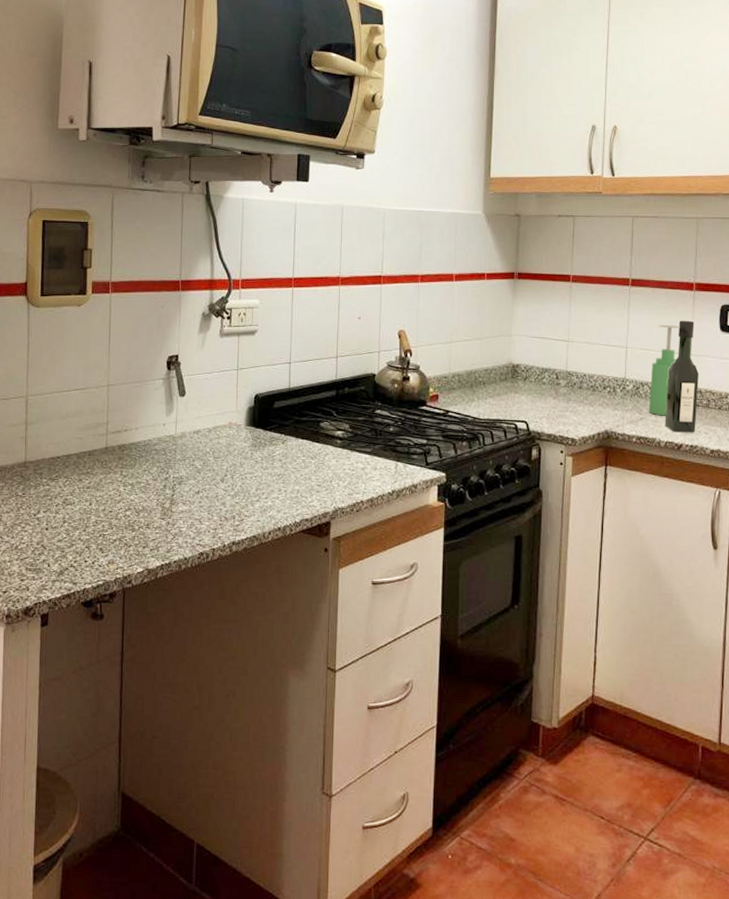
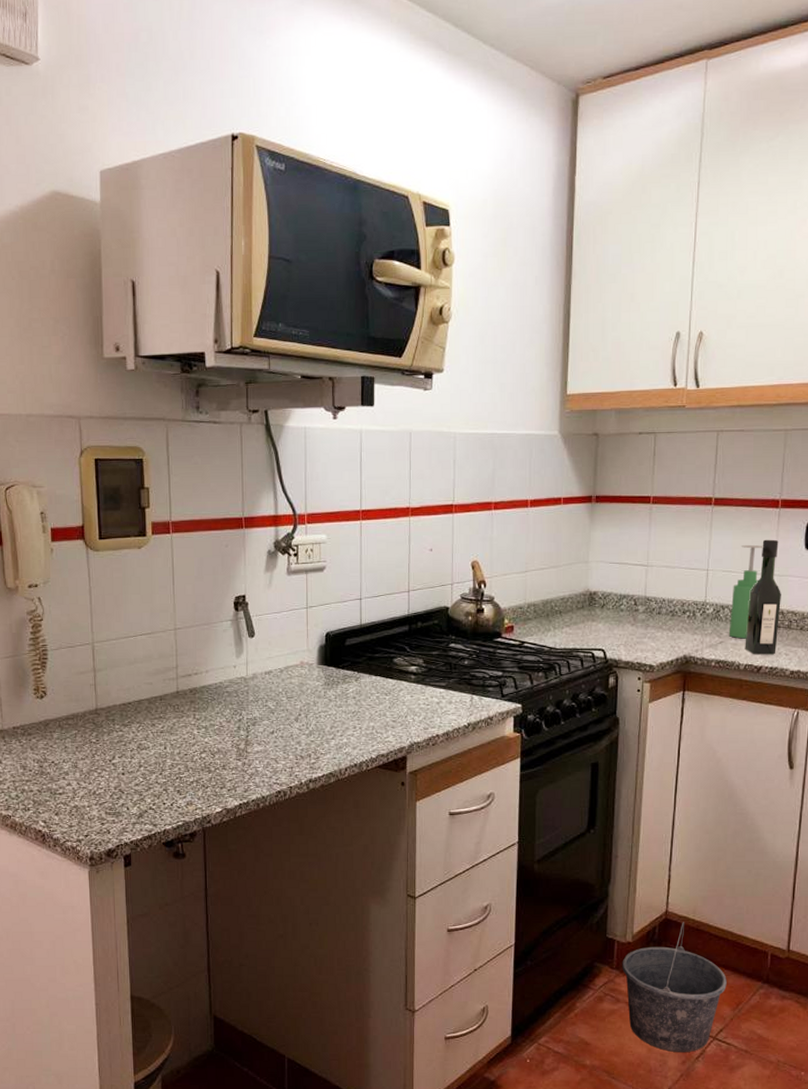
bucket: none [548,708,657,854] -> present [622,922,727,1053]

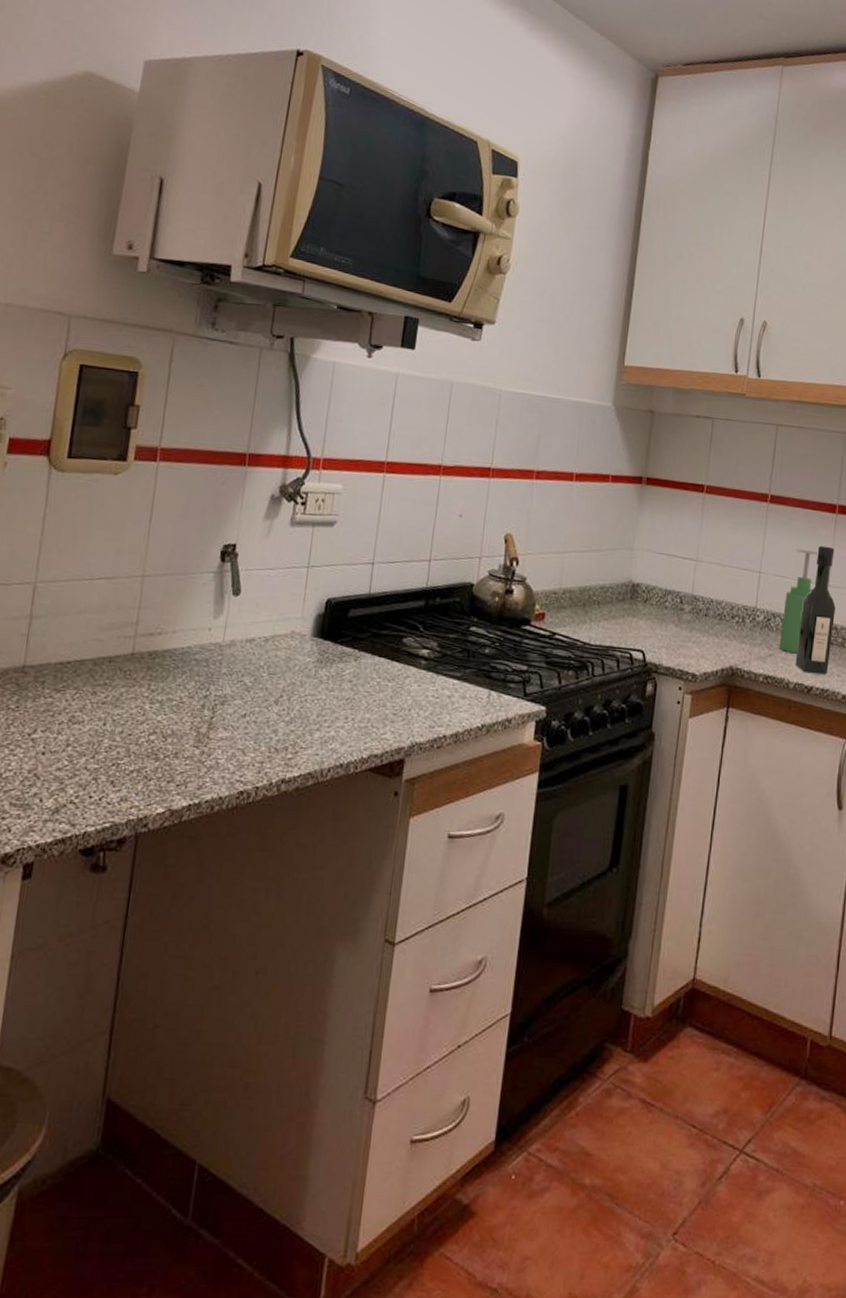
bucket: present [622,922,727,1053] -> none [637,994,759,1171]

